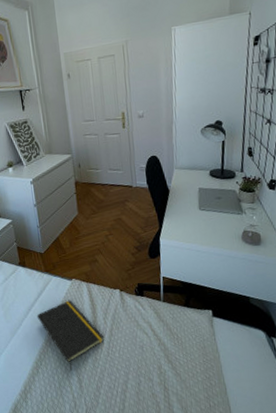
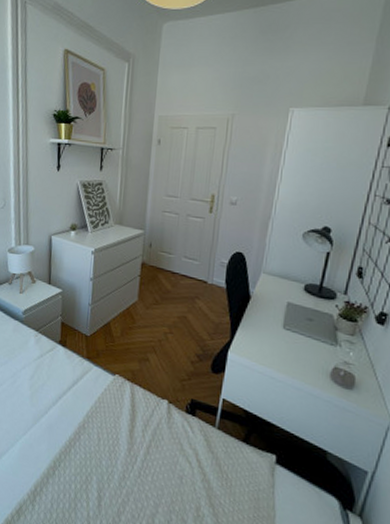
notepad: present [36,300,105,371] -> none [66,398,139,483]

